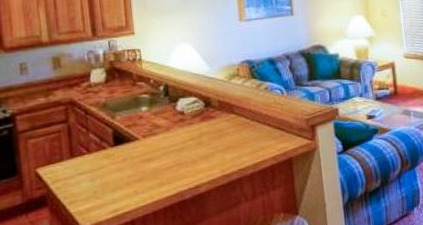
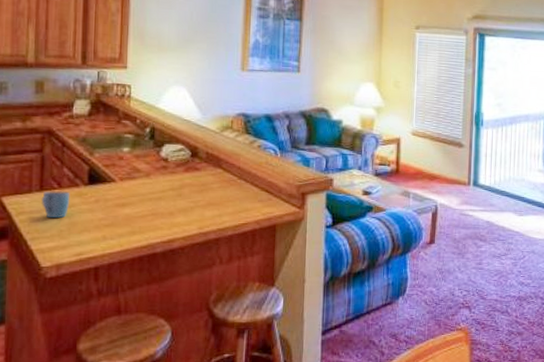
mug: none [73,155,99,181] -> present [42,191,69,218]

